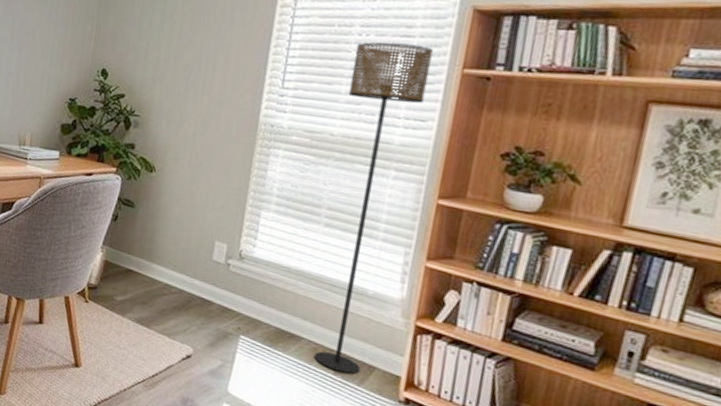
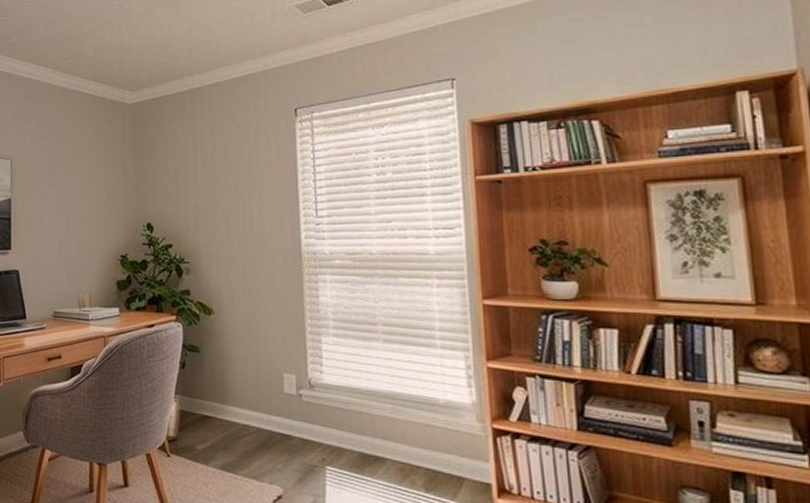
floor lamp: present [314,42,433,374] -> none [375,160,451,489]

